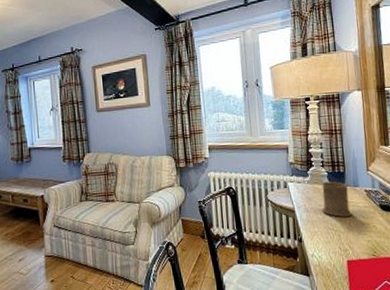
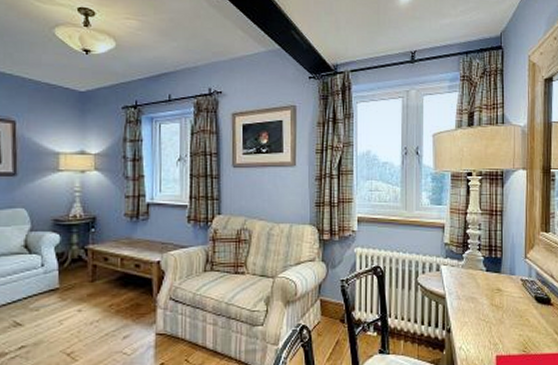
mug: present [321,181,352,218] -> none [474,266,506,308]

